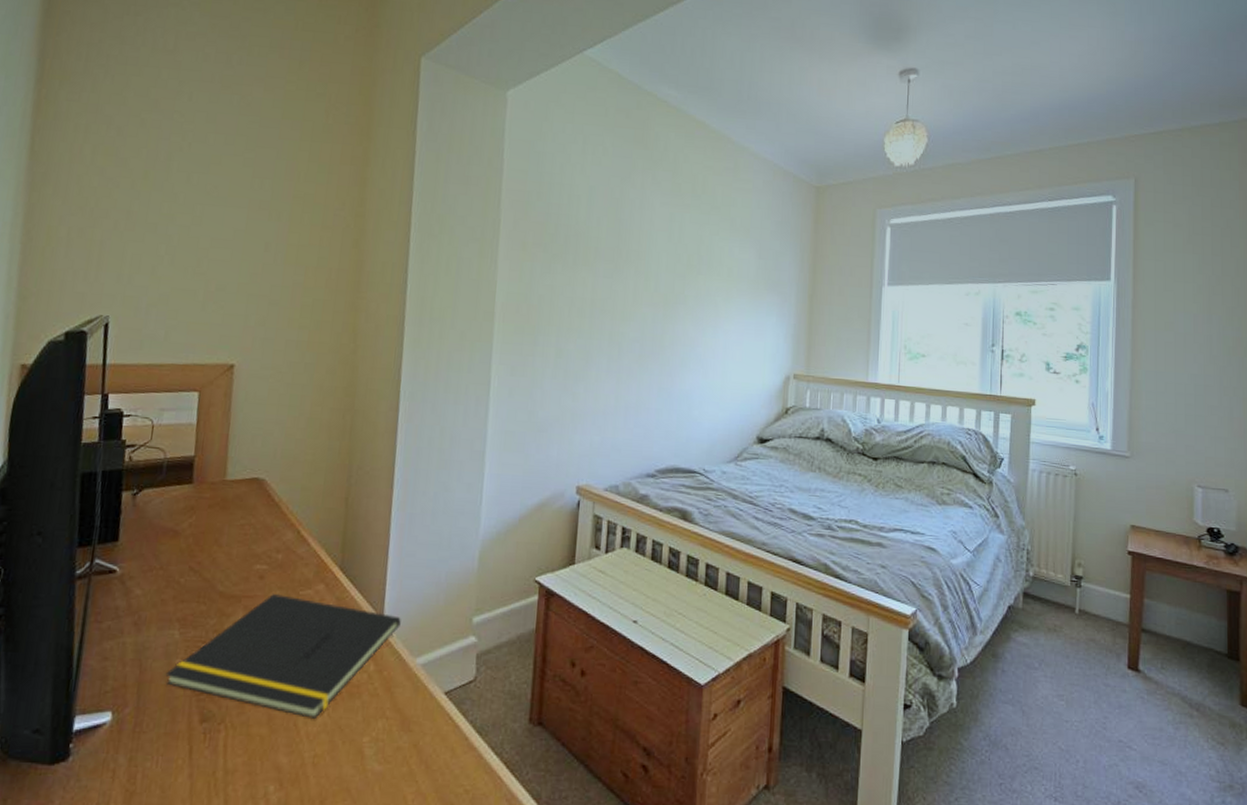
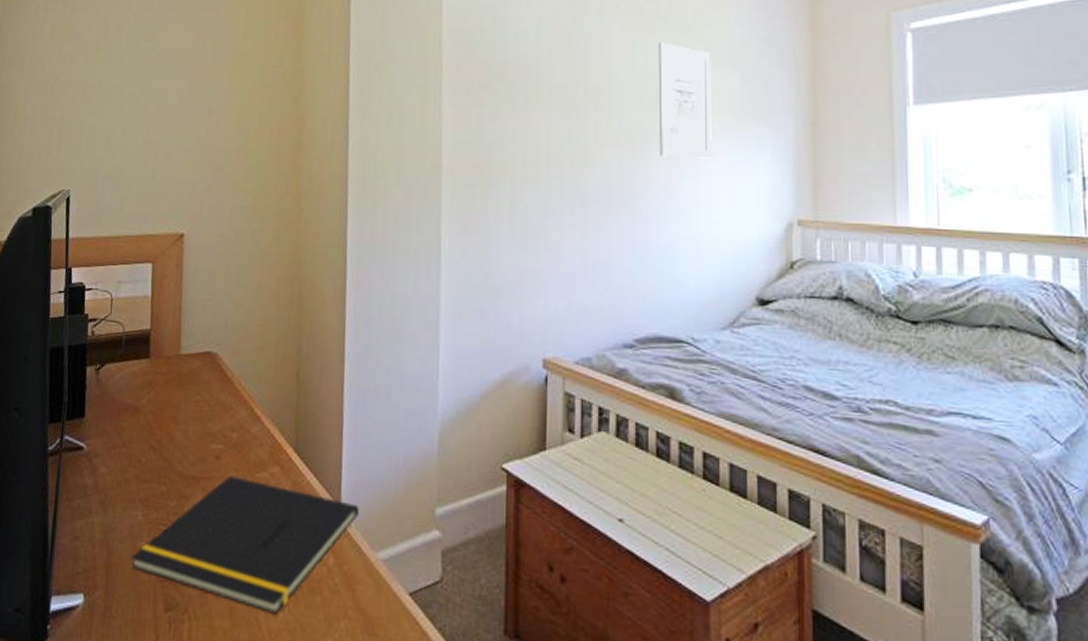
wall art: none [687,218,735,320] -> present [658,42,712,159]

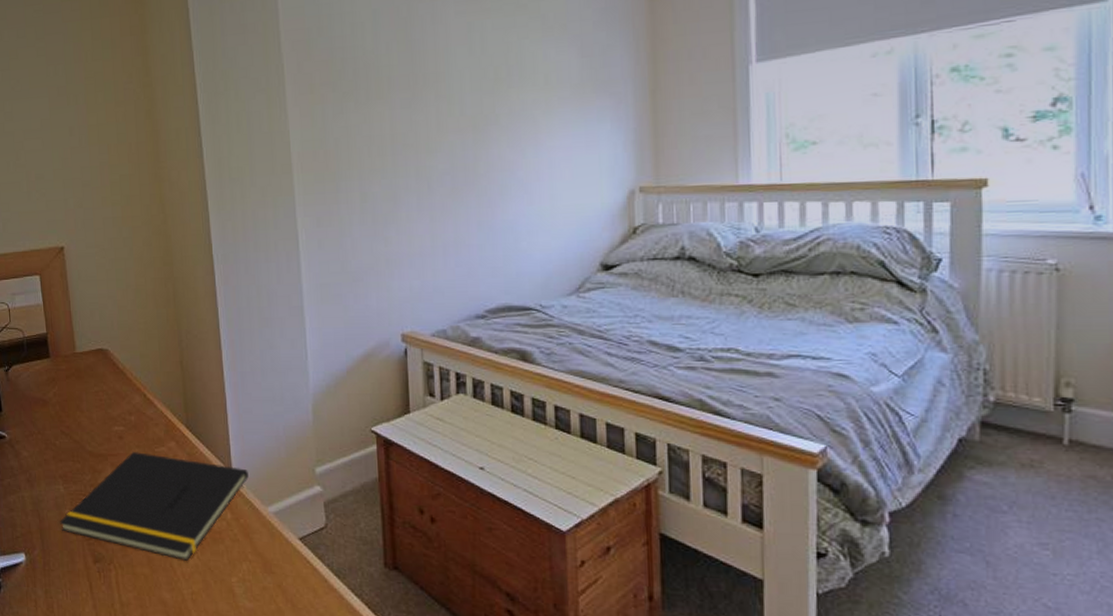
wall art: present [658,42,712,159] -> none [494,23,553,137]

